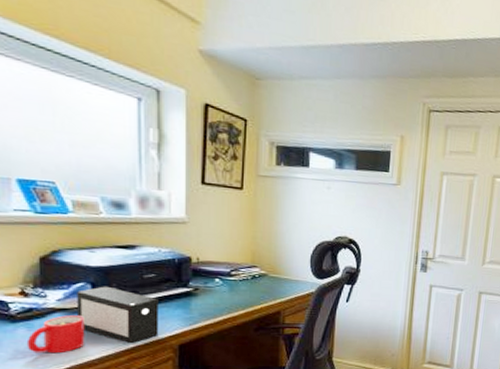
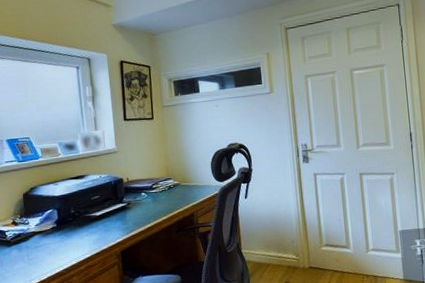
mug: present [26,315,85,354] -> none [18,235,56,269]
speaker: present [77,286,159,344] -> none [48,210,106,255]

